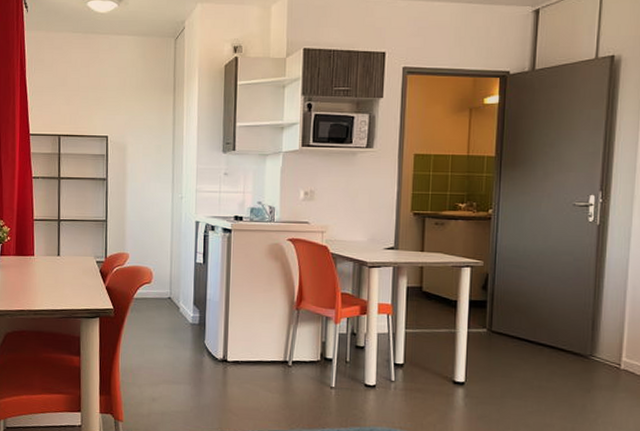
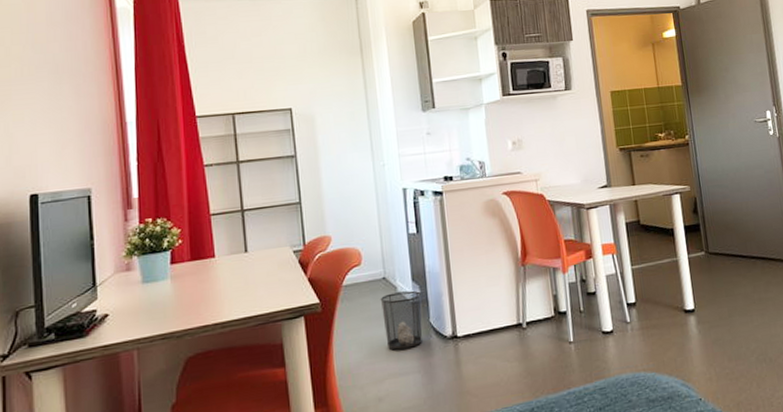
waste bin: none [164,312,201,363] -> present [380,290,422,351]

